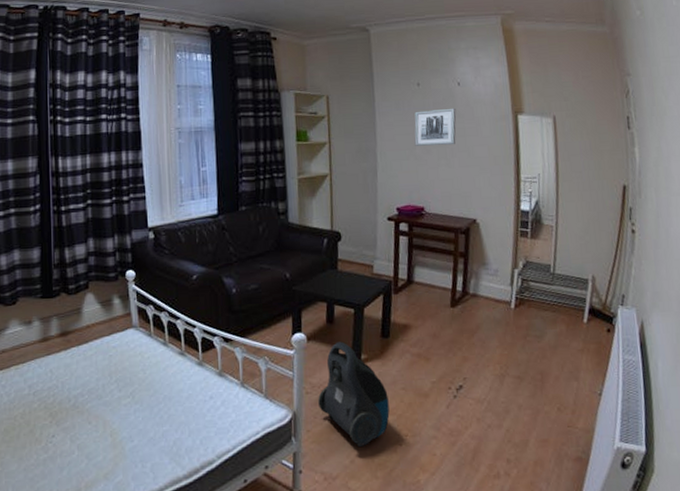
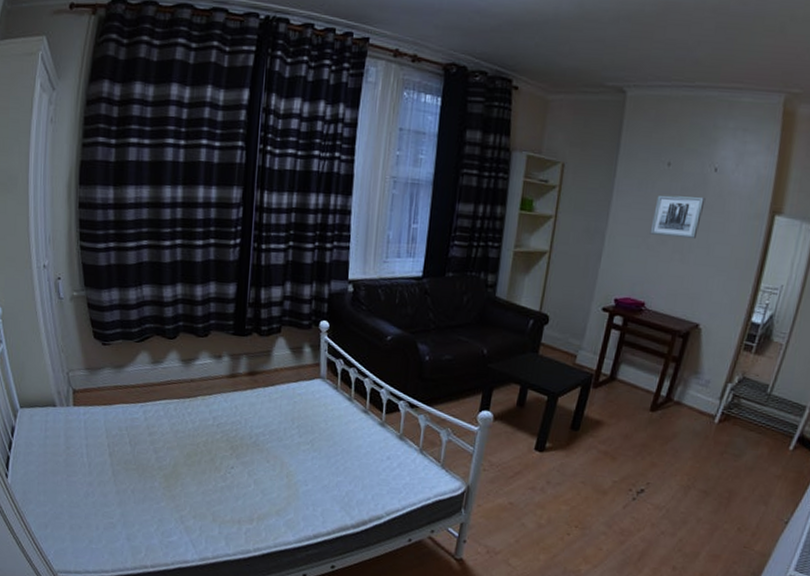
vacuum cleaner: present [318,341,390,448] -> none [494,426,566,530]

